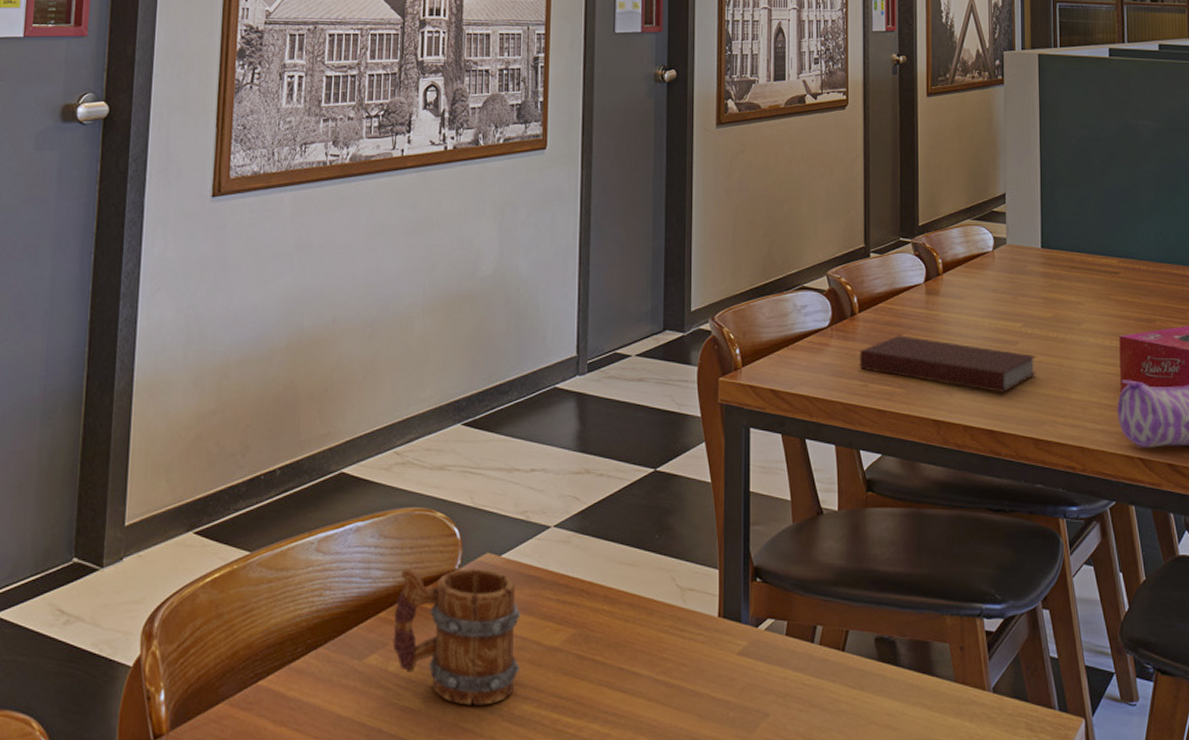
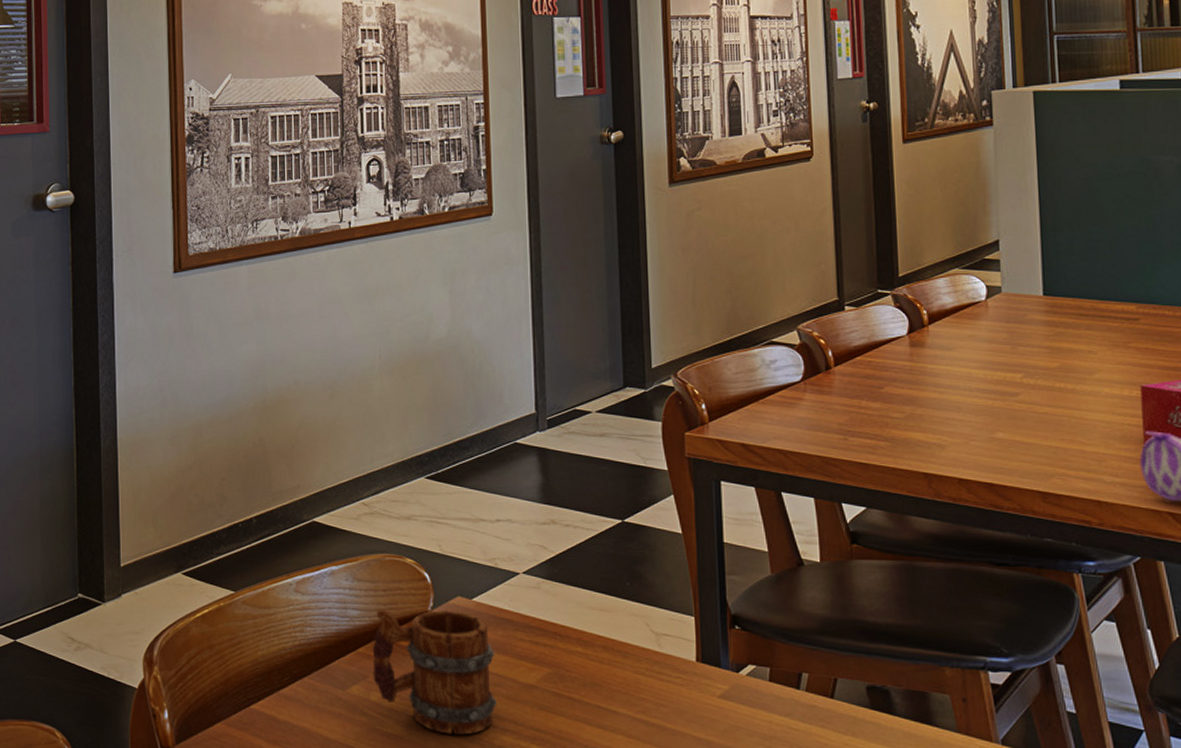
notebook: present [860,335,1037,392] -> none [838,388,1042,445]

